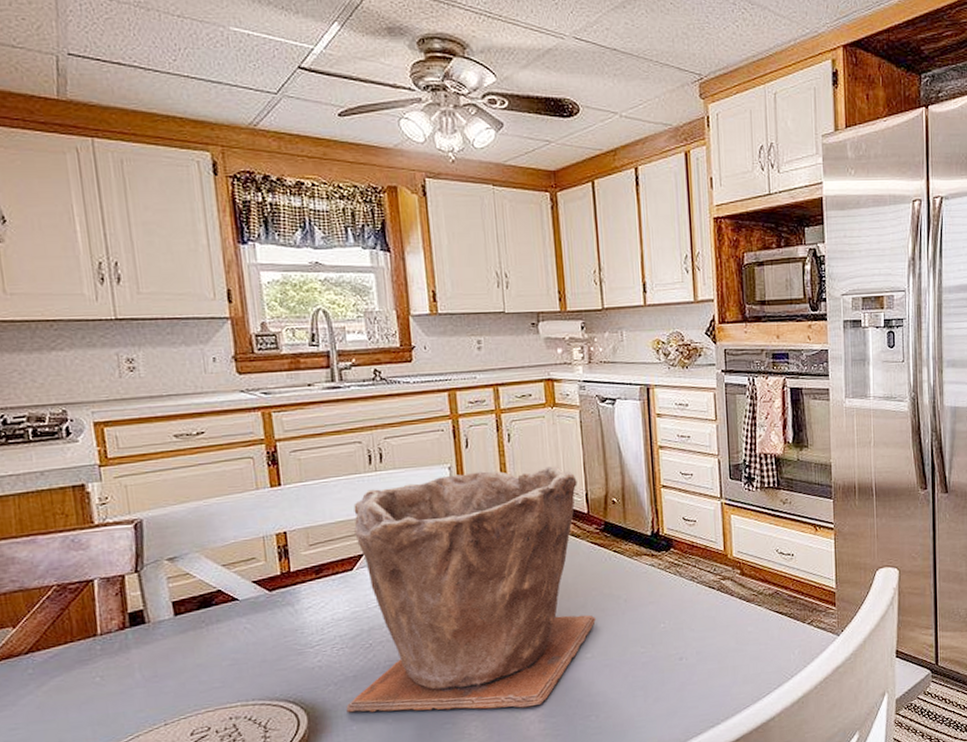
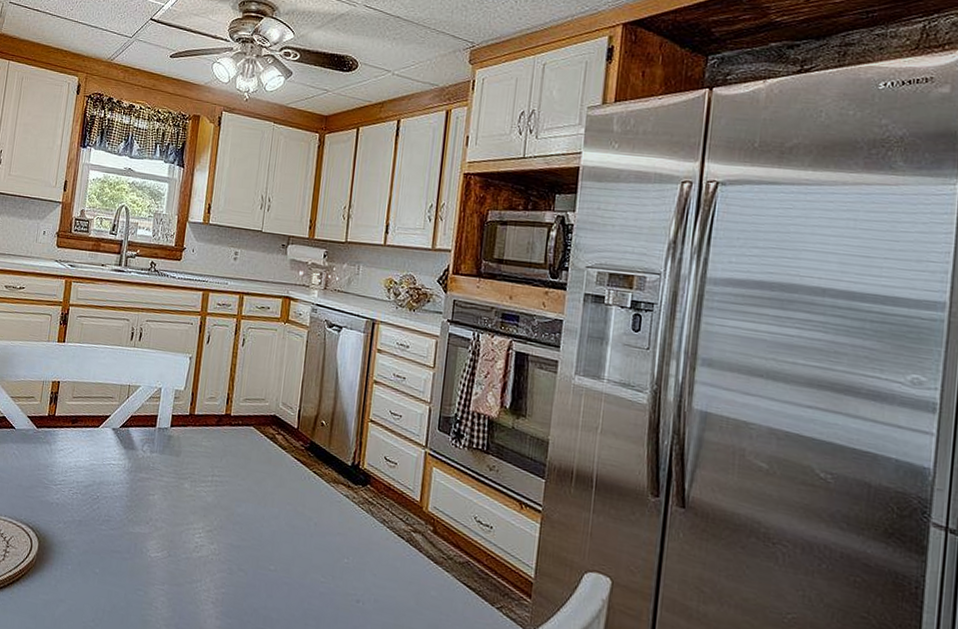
plant pot: present [346,466,597,713] -> none [67,361,294,601]

